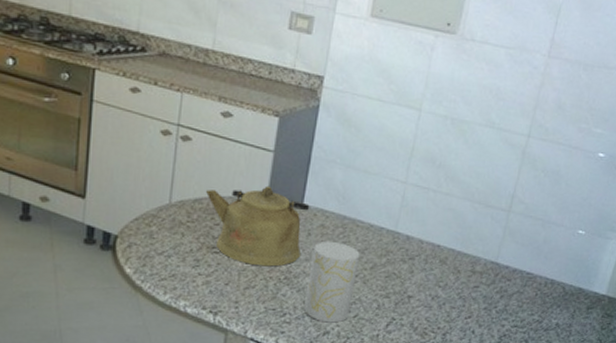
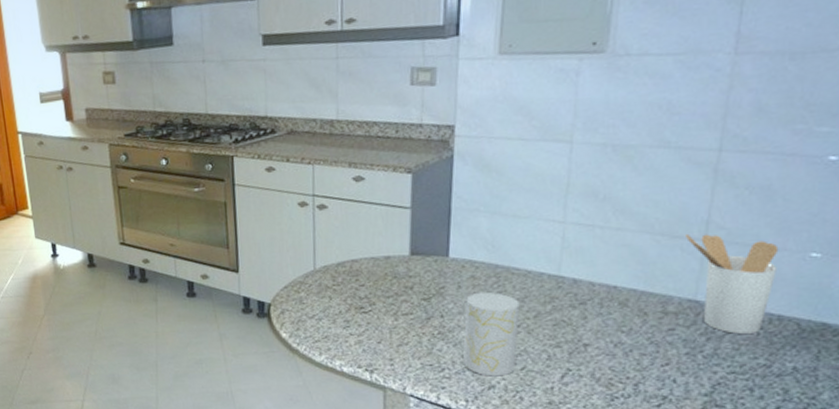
kettle: present [206,185,310,267] -> none [348,242,456,323]
utensil holder: none [495,204,559,295] -> present [684,233,779,335]

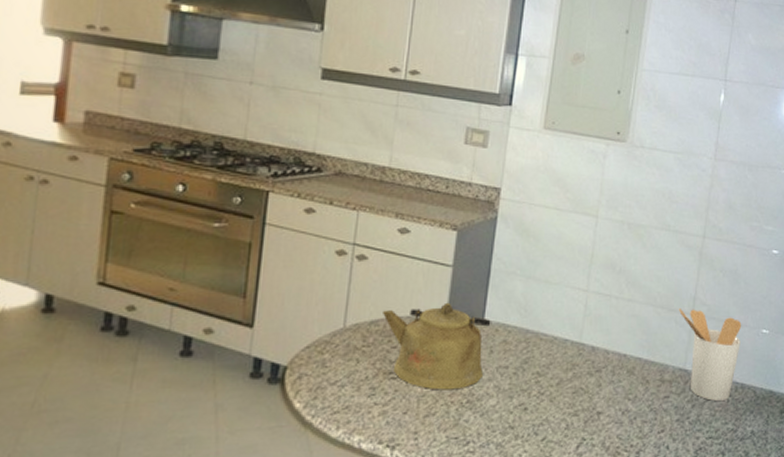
kettle: none [348,242,456,323] -> present [383,302,491,390]
cup: present [463,293,520,377] -> none [489,358,545,449]

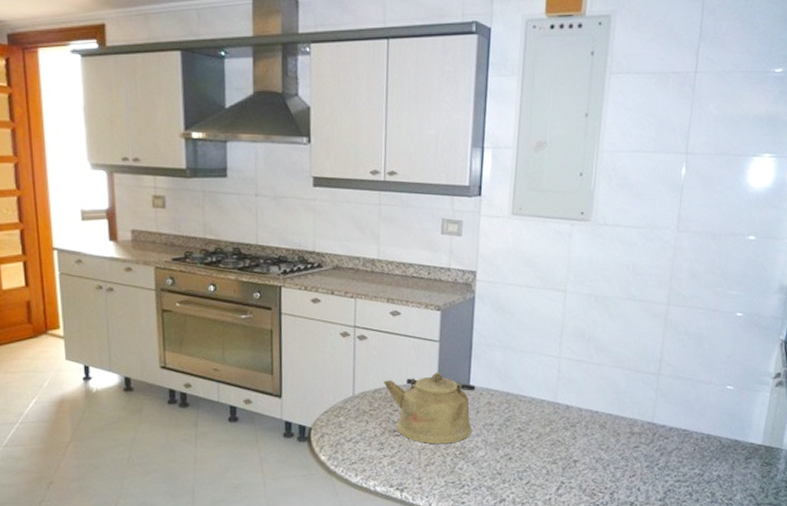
utensil holder: present [678,307,742,402] -> none [645,369,707,450]

